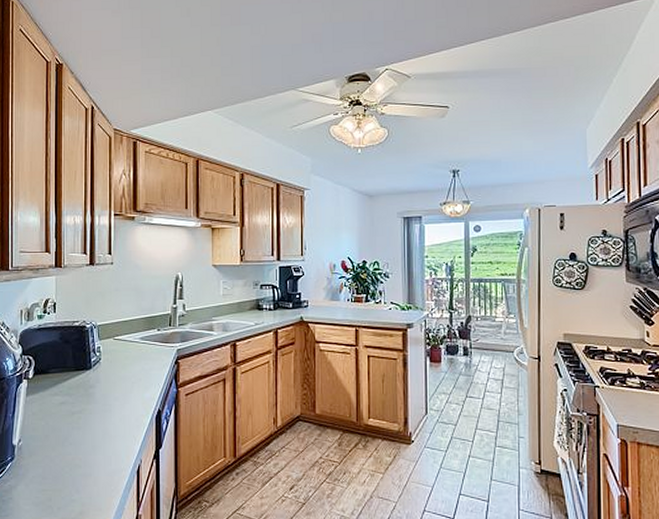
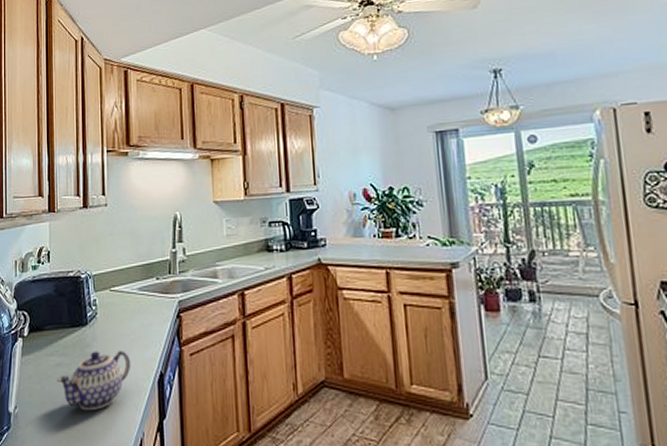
teapot: none [61,391,132,443] -> present [57,351,131,411]

